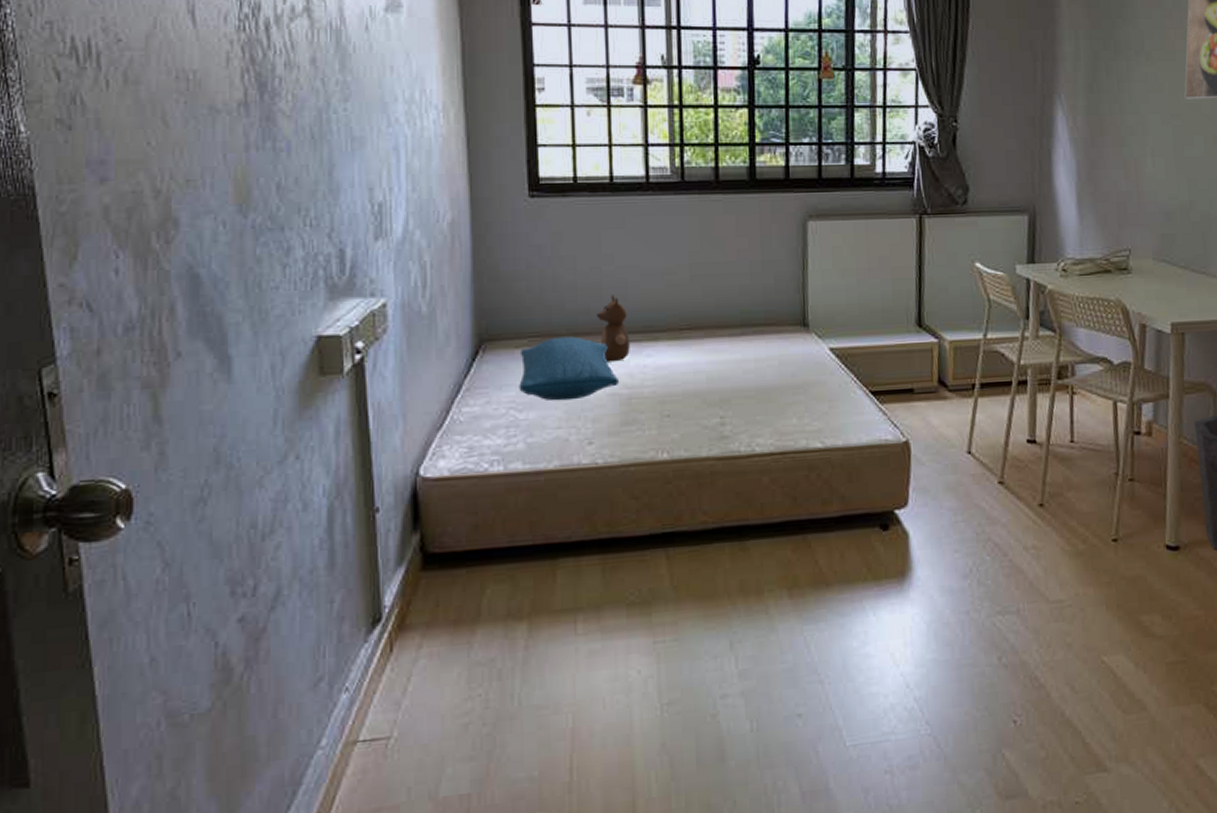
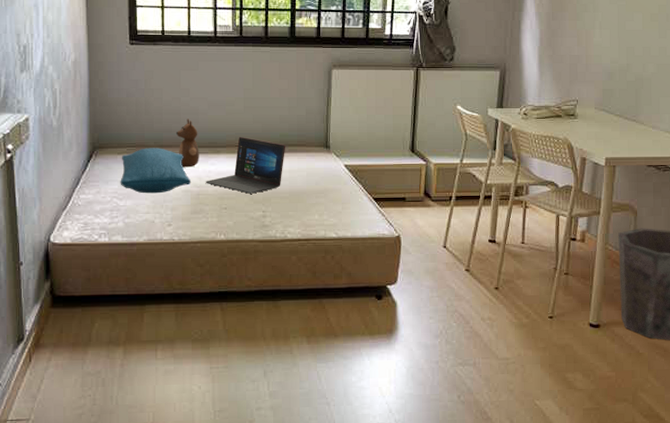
laptop: none [639,316,749,394] -> present [205,136,286,194]

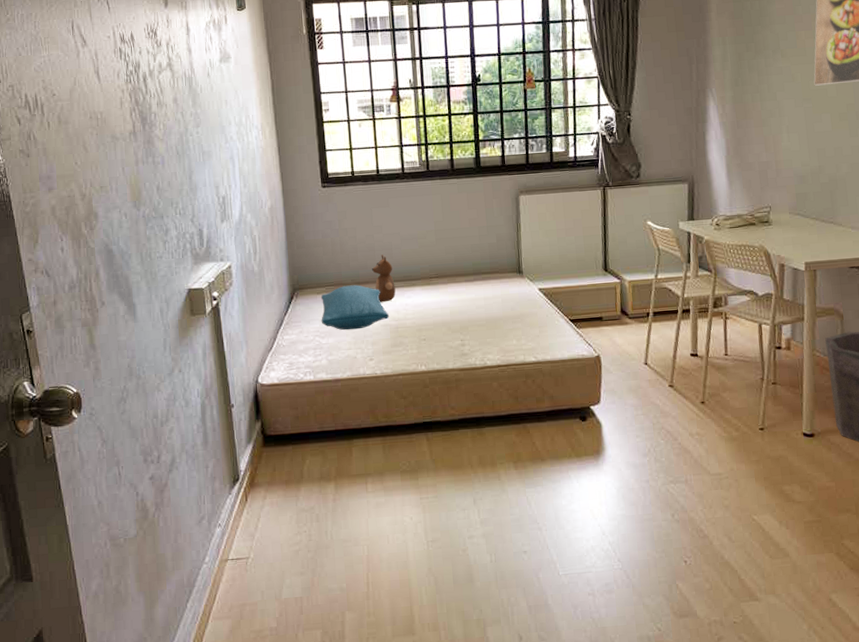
laptop: present [205,136,286,194] -> none [403,268,480,324]

